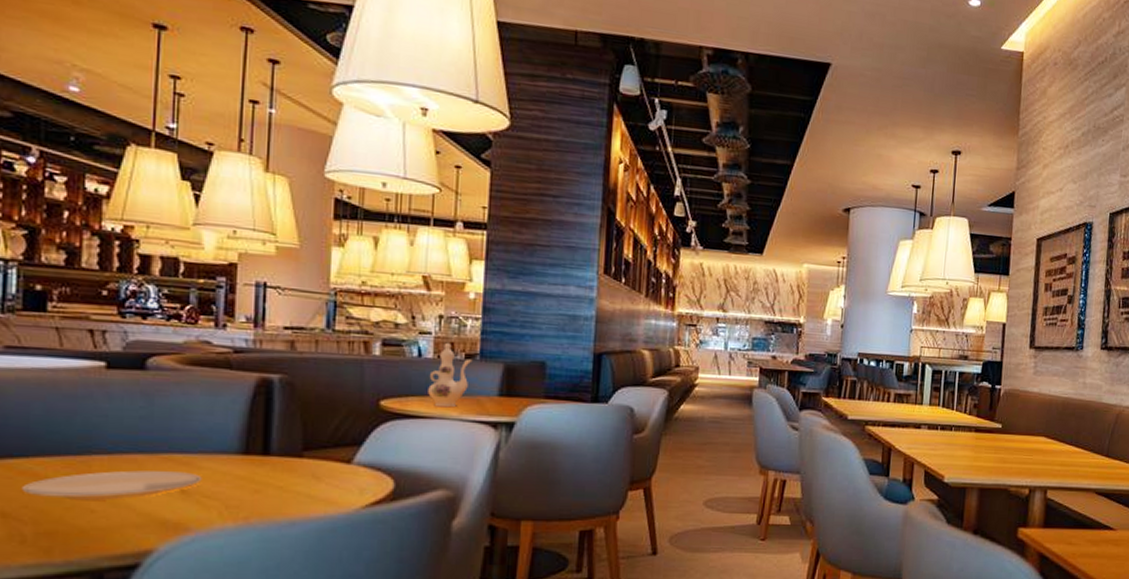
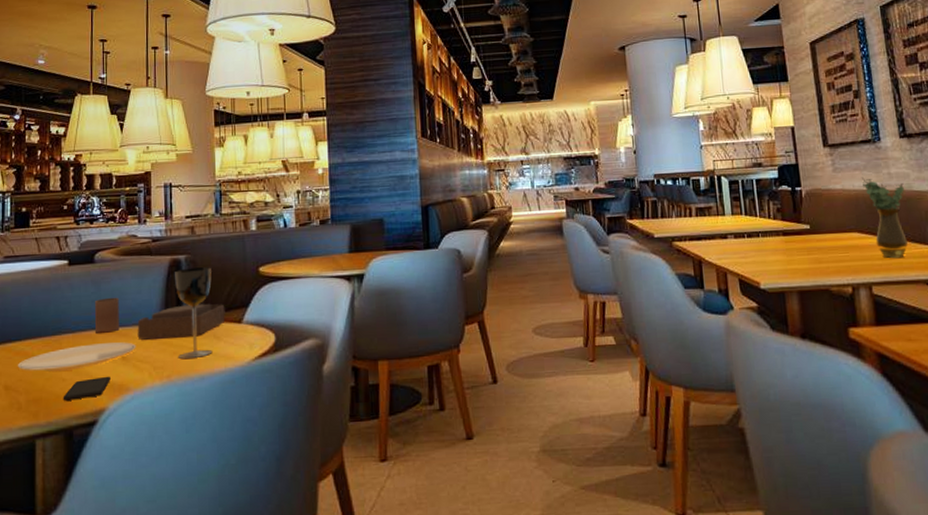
mobile phone: none [90,511,162,537] -> present [63,376,110,401]
cup: none [143,415,180,460] -> present [95,297,120,335]
napkin holder: none [205,434,330,474] -> present [137,303,226,340]
wine glass: none [261,390,315,499] -> present [174,267,213,359]
ewer: present [428,342,473,408] -> none [294,212,326,268]
vase: none [1058,383,1095,466] -> present [861,177,908,259]

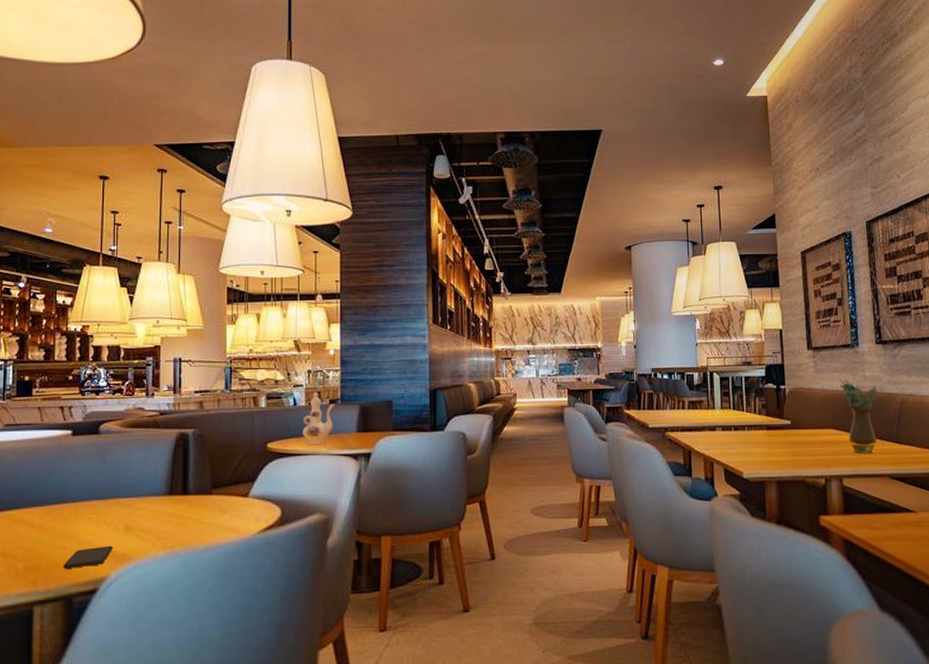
plate: present [18,342,136,372] -> none [17,512,140,540]
cup: present [95,297,120,335] -> none [99,468,124,505]
napkin holder: present [137,303,226,340] -> none [142,477,232,511]
wine glass: present [174,267,213,359] -> none [181,441,219,530]
ewer: none [294,212,326,268] -> present [303,392,335,445]

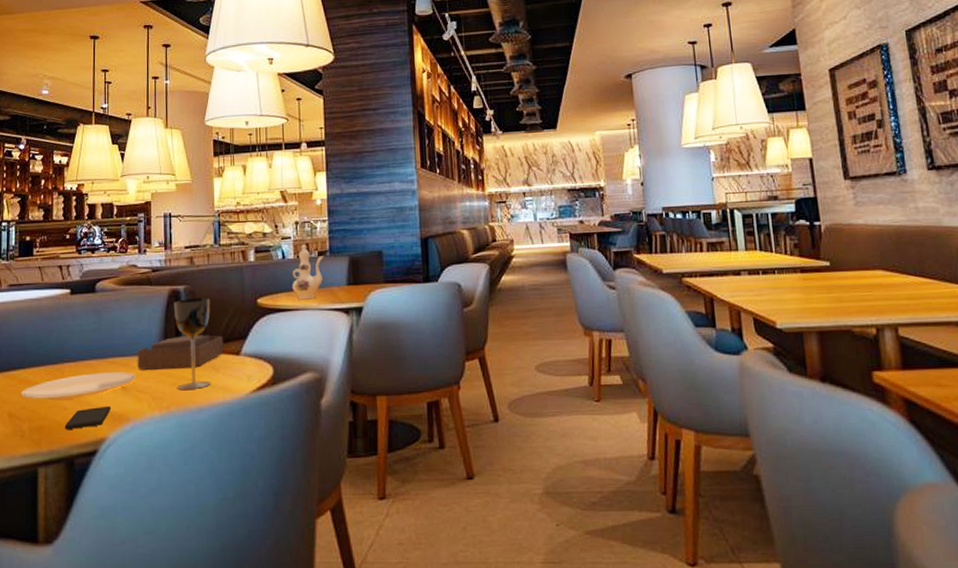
plate: none [17,512,140,540] -> present [22,372,136,400]
napkin holder: none [142,477,232,511] -> present [137,334,224,370]
wine glass: none [181,441,219,530] -> present [173,298,211,390]
vase: present [839,378,877,454] -> none [885,211,937,299]

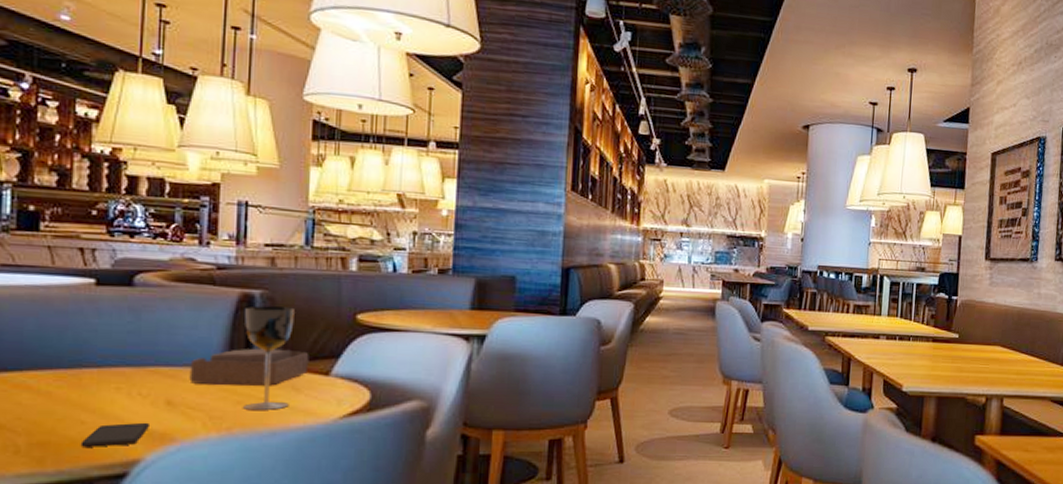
plate: present [22,372,136,400] -> none [16,383,187,412]
ewer: present [292,244,324,300] -> none [403,258,445,321]

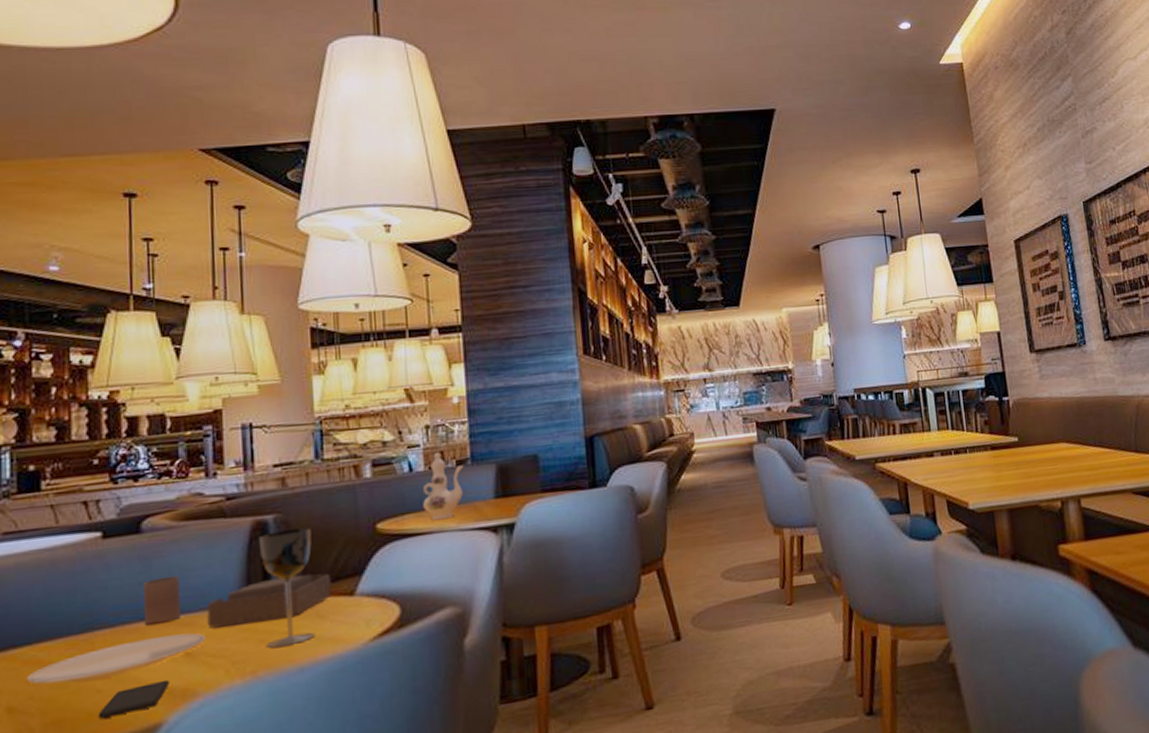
plate: none [16,383,187,412] -> present [27,632,206,685]
cup: none [131,330,166,373] -> present [144,575,181,627]
ewer: none [403,258,445,321] -> present [422,452,464,521]

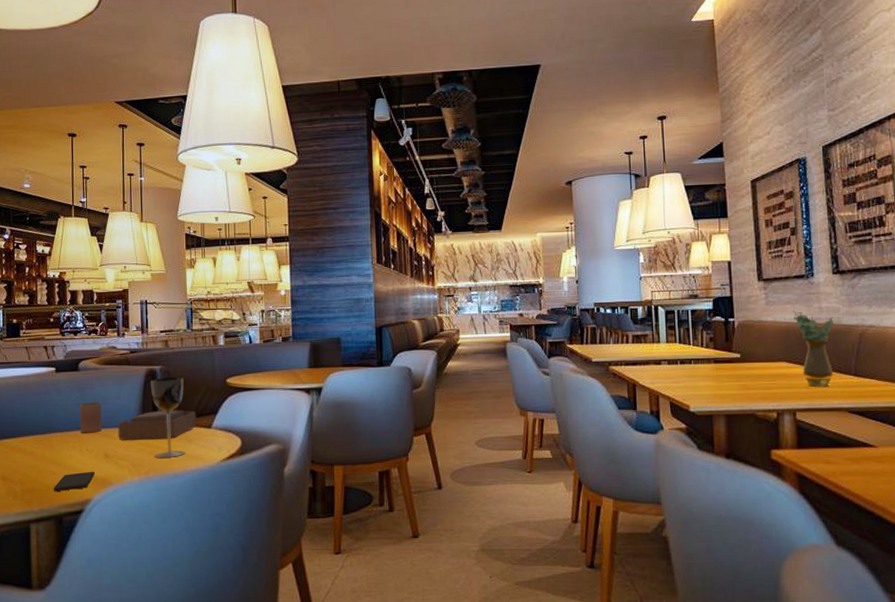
plate: present [27,632,206,685] -> none [13,442,117,465]
ewer: present [422,452,464,521] -> none [258,330,288,380]
vase: none [1067,383,1114,468] -> present [792,310,833,388]

